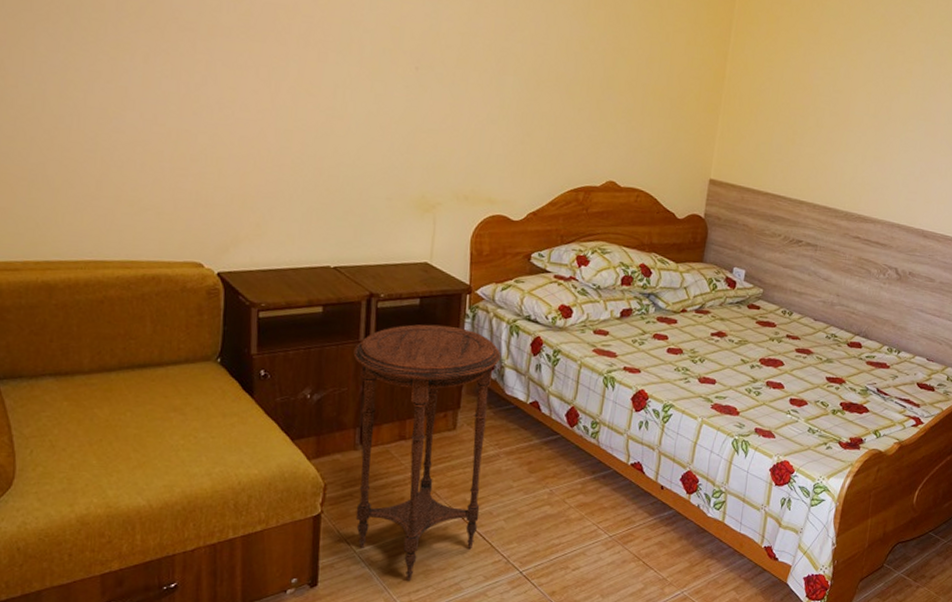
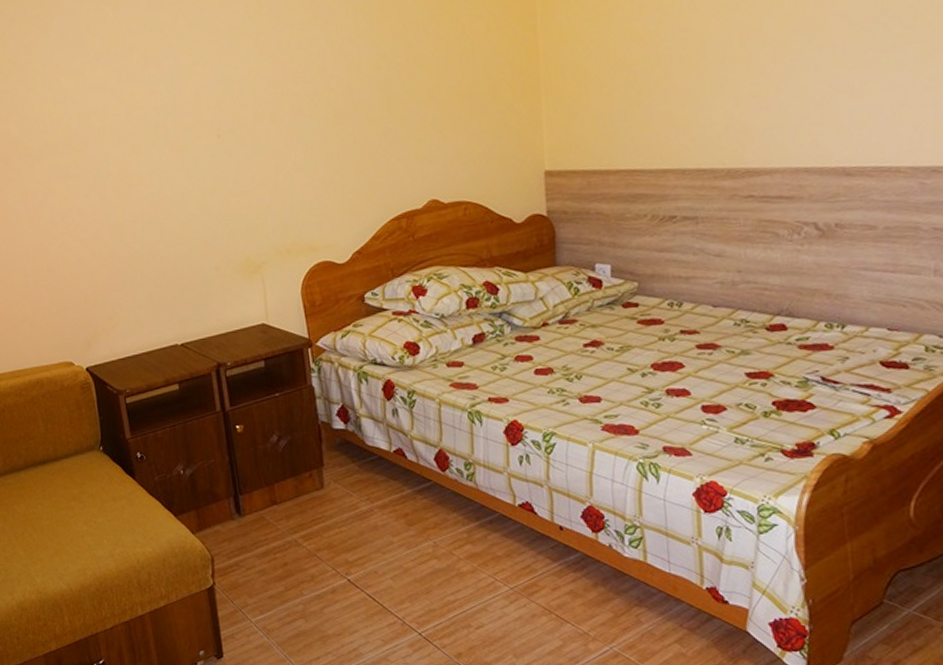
side table: present [353,324,501,581] -> none [213,383,365,648]

